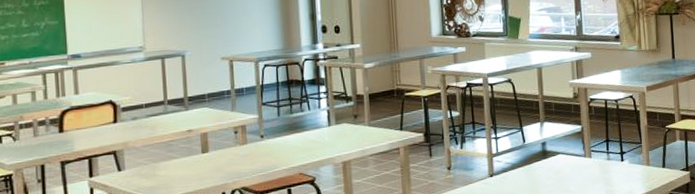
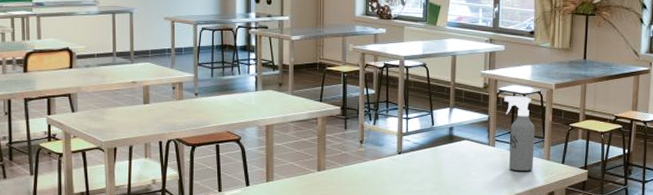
spray bottle: none [596,102,634,181] -> present [504,96,535,172]

